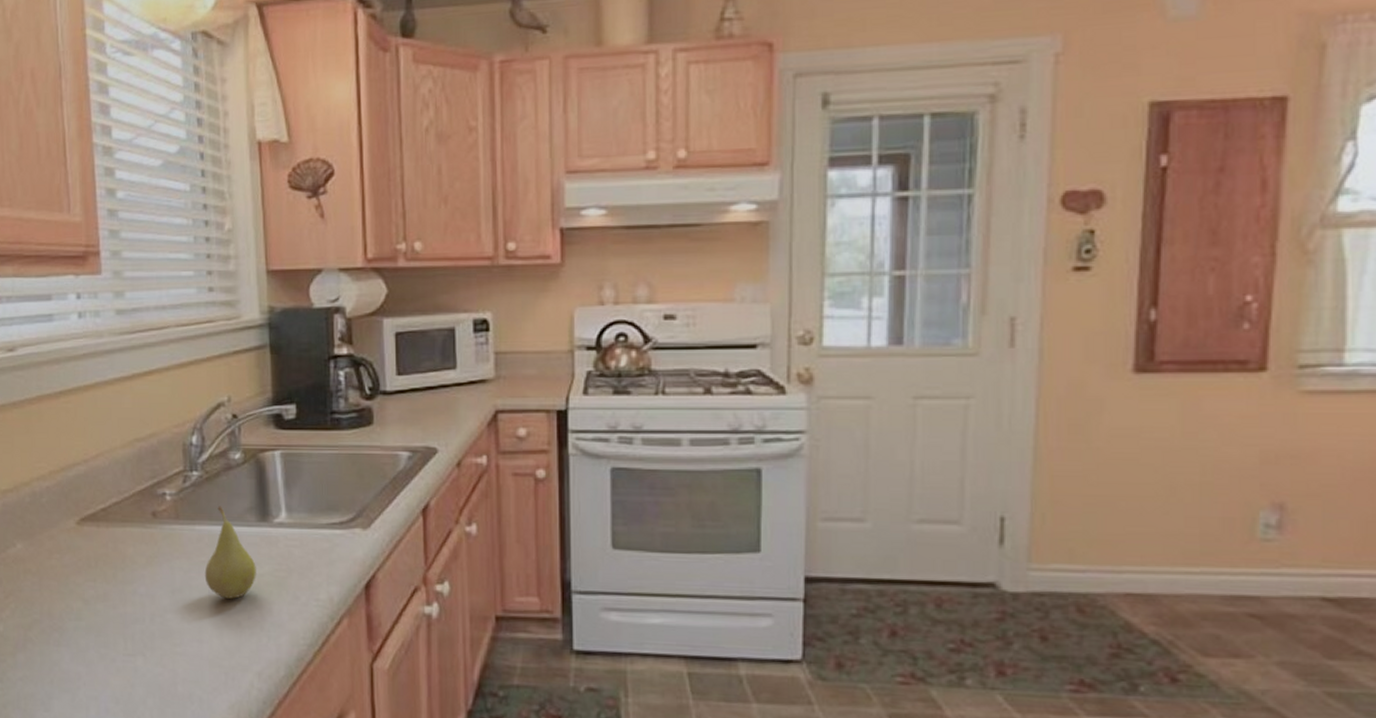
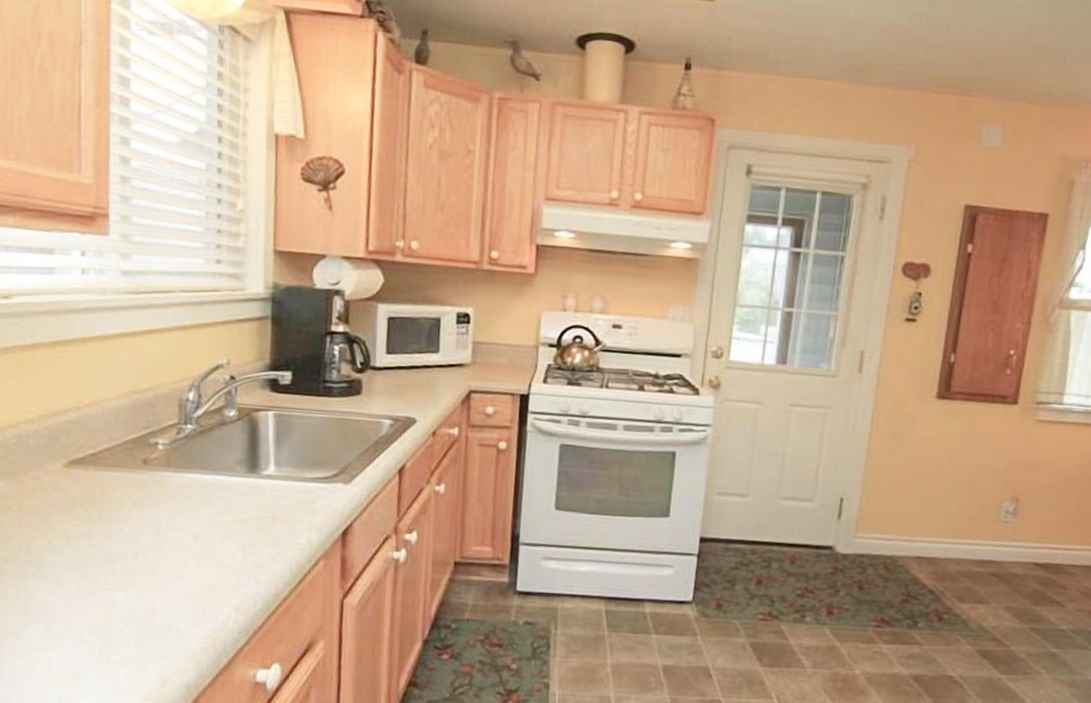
fruit: present [204,506,256,599] -> none [191,457,242,541]

